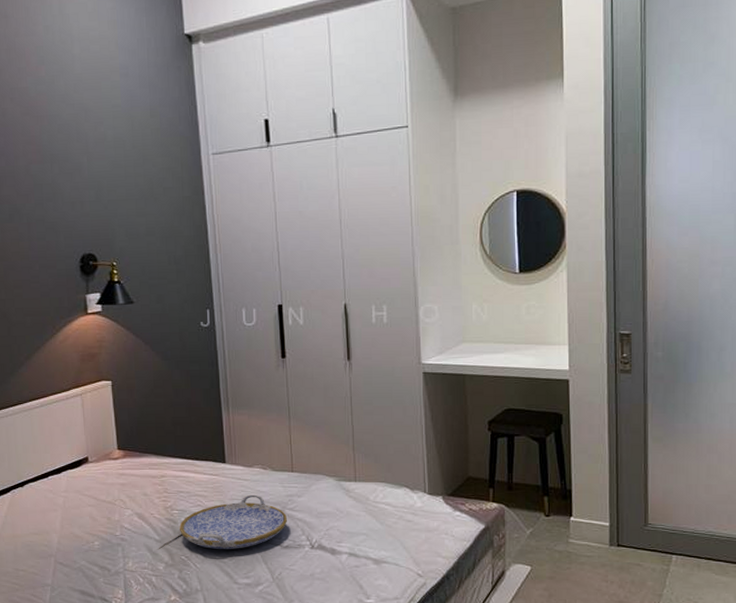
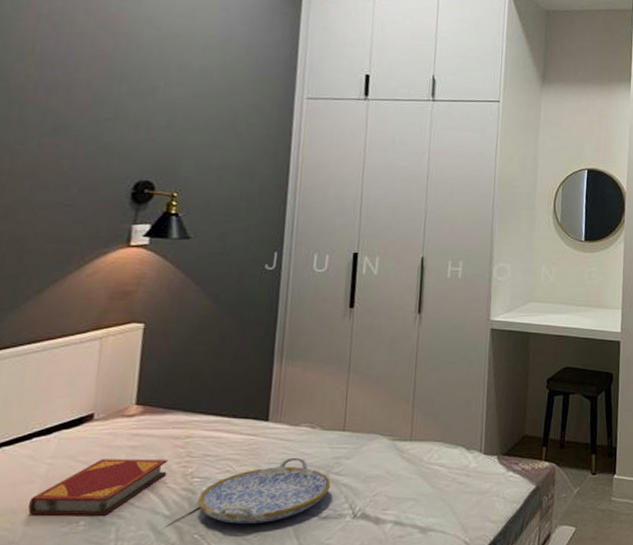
hardback book: none [56,493,152,538] -> present [27,458,169,516]

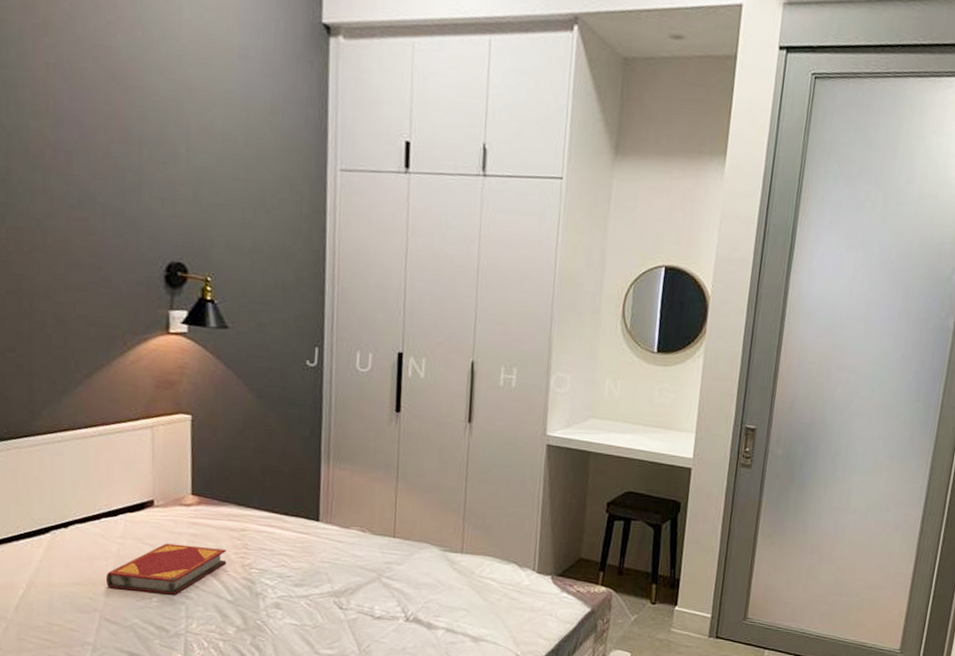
serving tray: present [196,457,331,524] -> none [256,558,383,617]

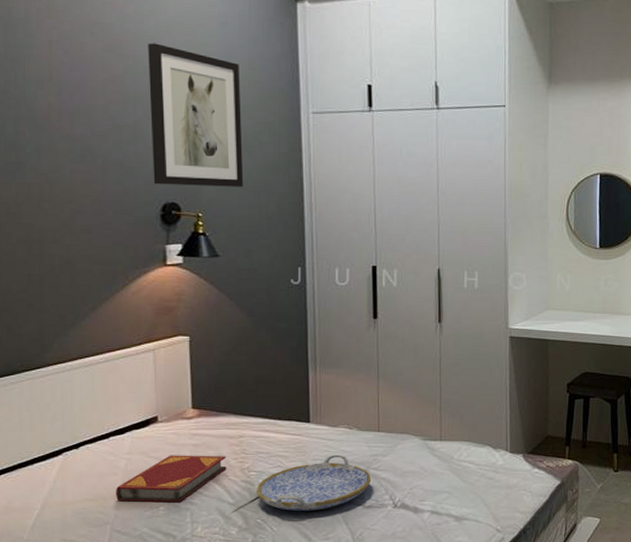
wall art: none [156,73,261,251] -> present [148,43,244,187]
serving tray: none [256,558,383,617] -> present [255,454,372,511]

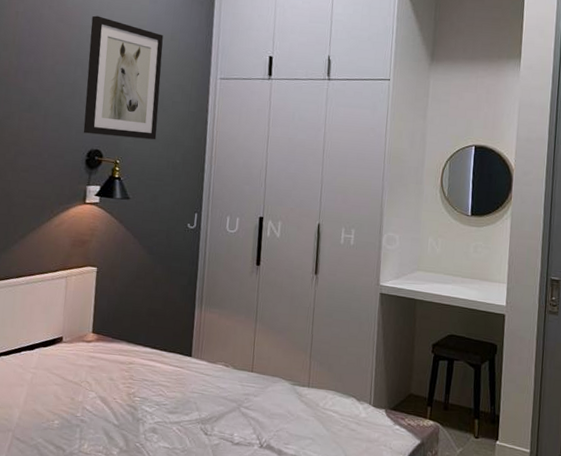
hardback book: present [115,455,227,503] -> none [19,373,117,419]
serving tray: present [255,454,372,511] -> none [138,389,242,442]

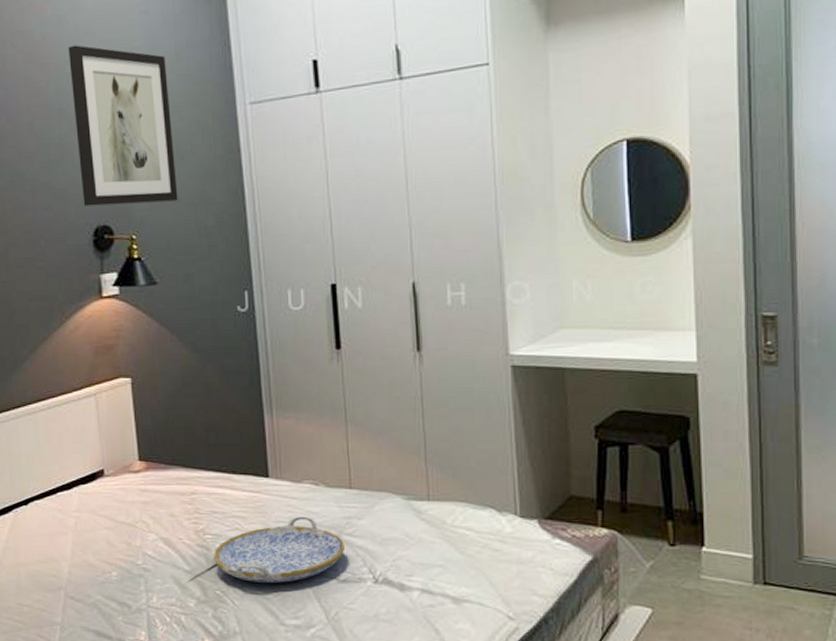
serving tray: none [138,389,242,442] -> present [212,516,346,583]

